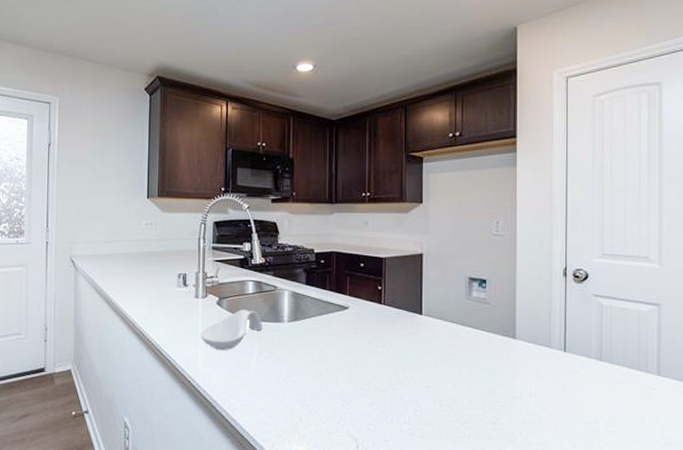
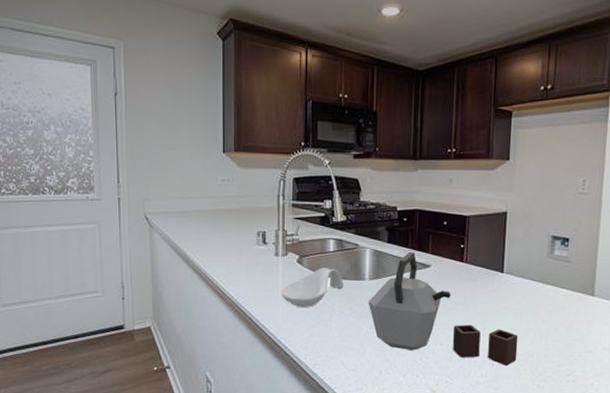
kettle: none [287,294,441,412] -> present [368,252,518,365]

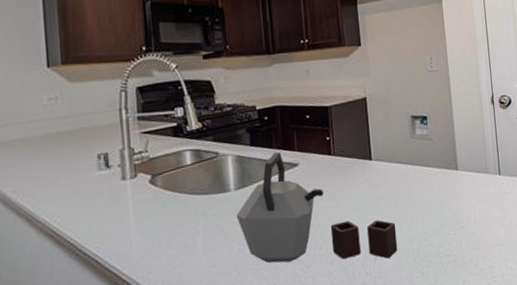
spoon rest: present [281,268,344,307] -> none [132,183,207,236]

